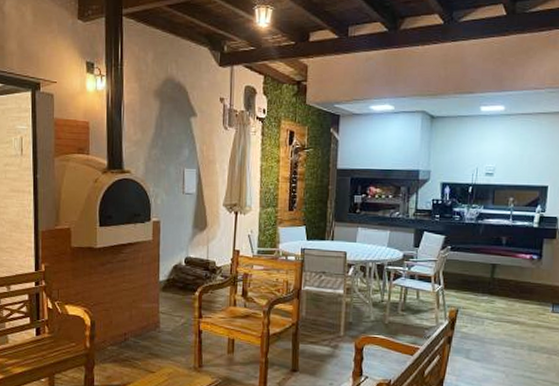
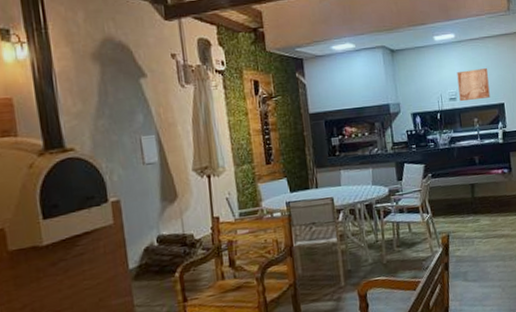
wall art: none [497,146,535,179] -> present [457,68,490,102]

